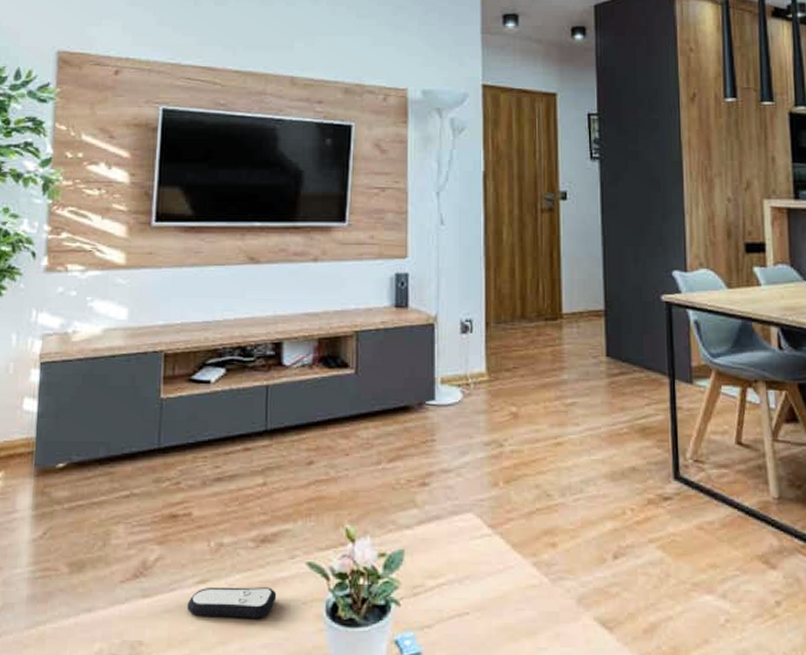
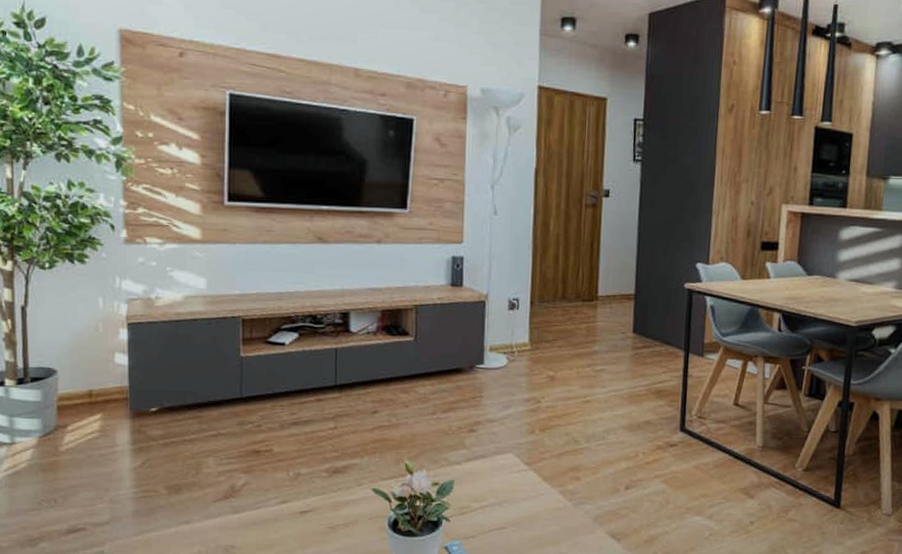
remote control: present [187,587,277,618] -> none [271,506,347,530]

